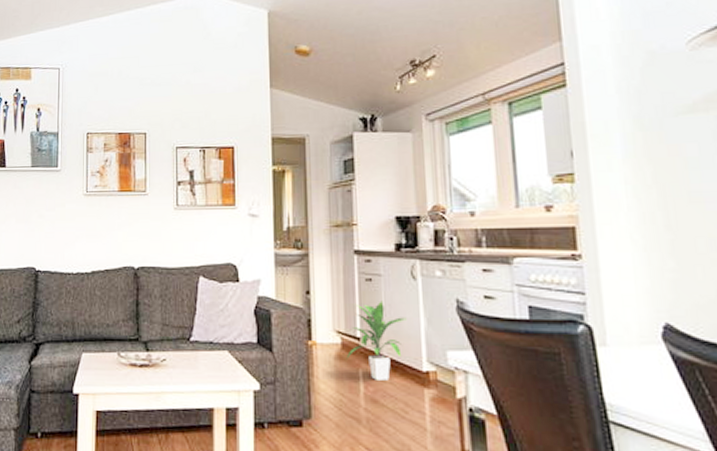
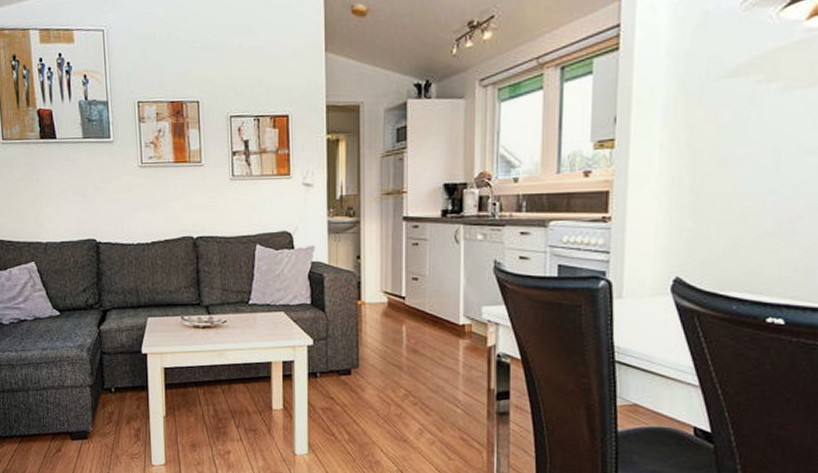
indoor plant: present [346,301,407,381] -> none [391,263,448,333]

